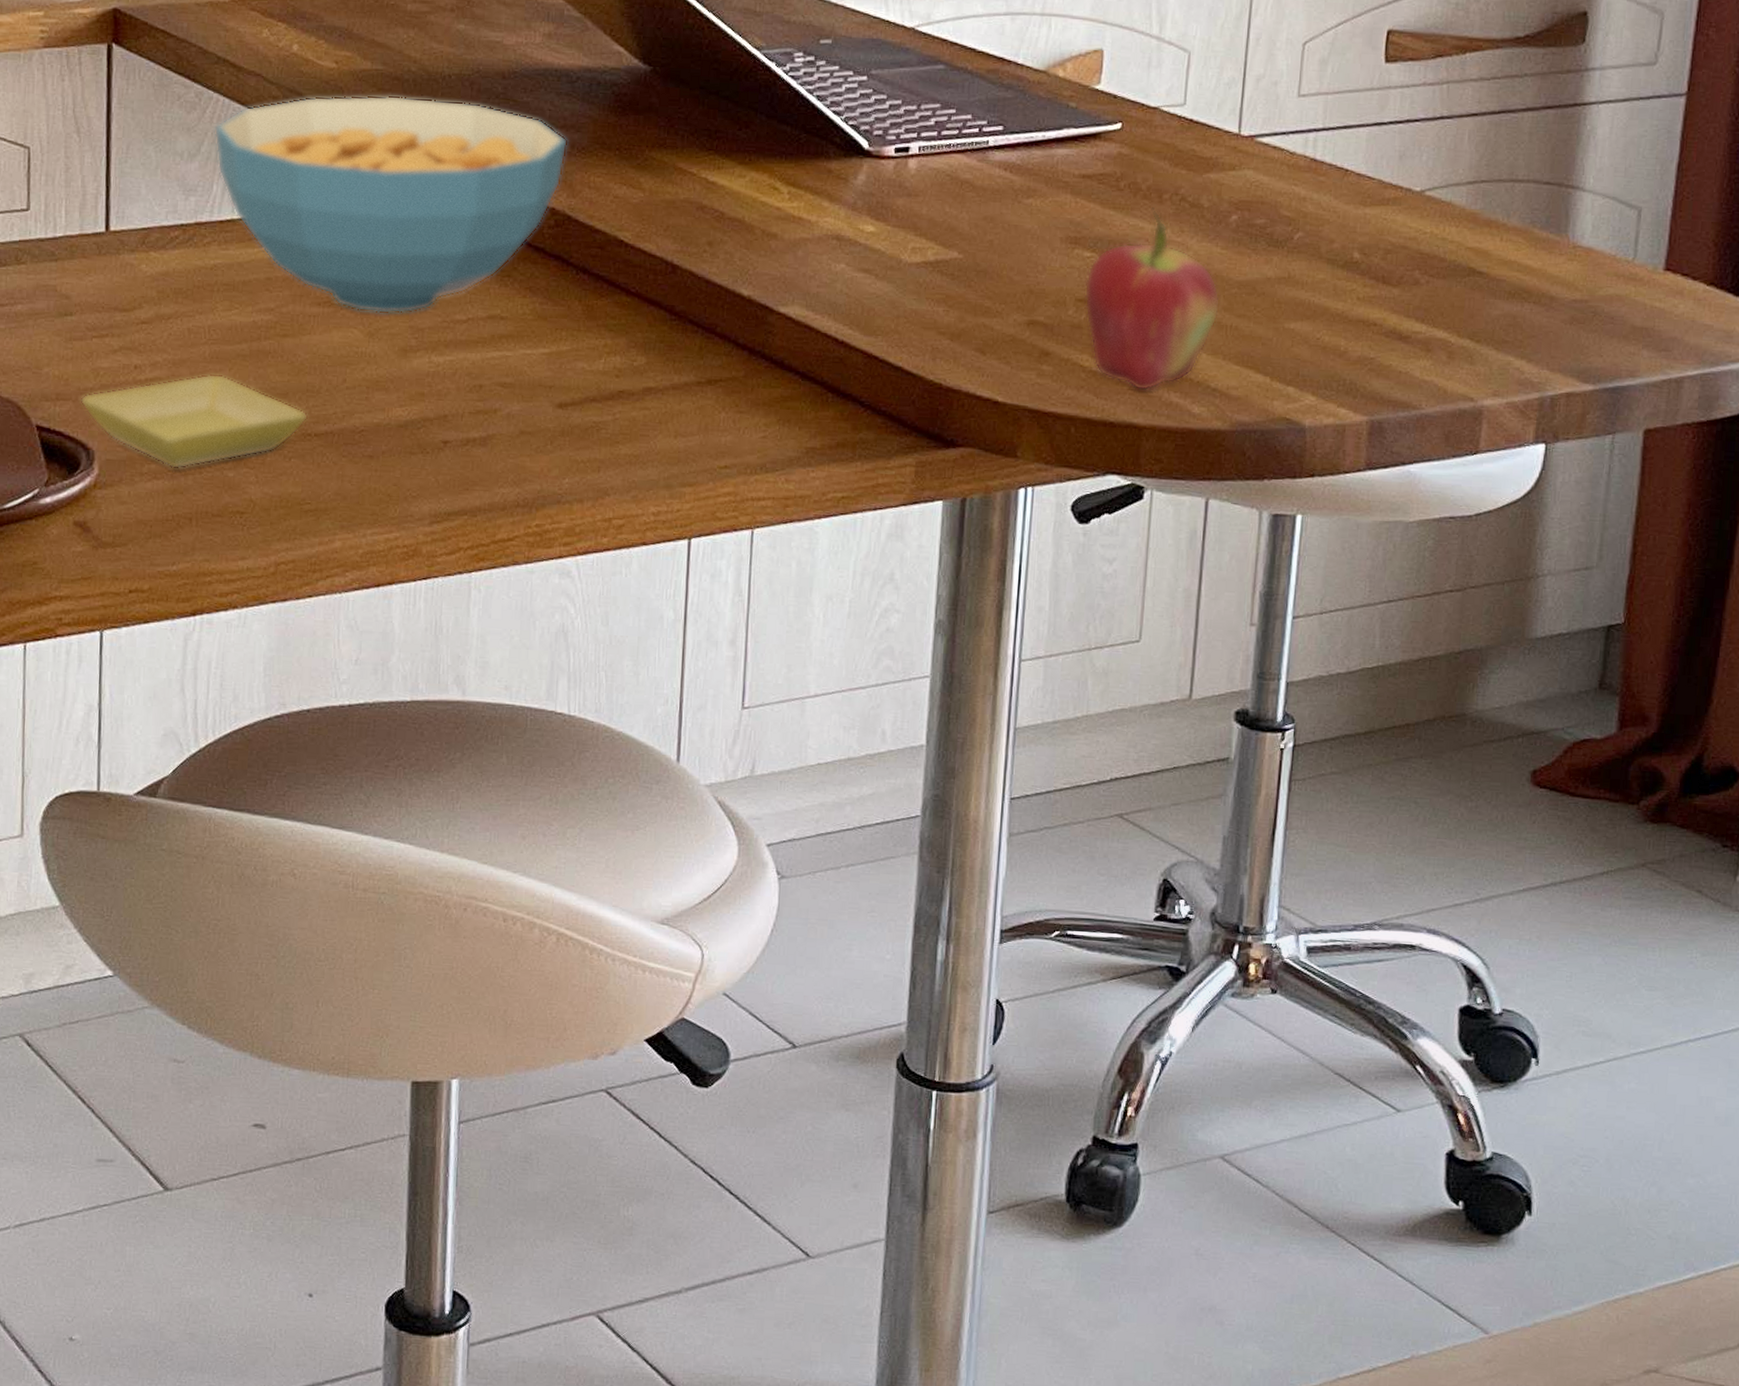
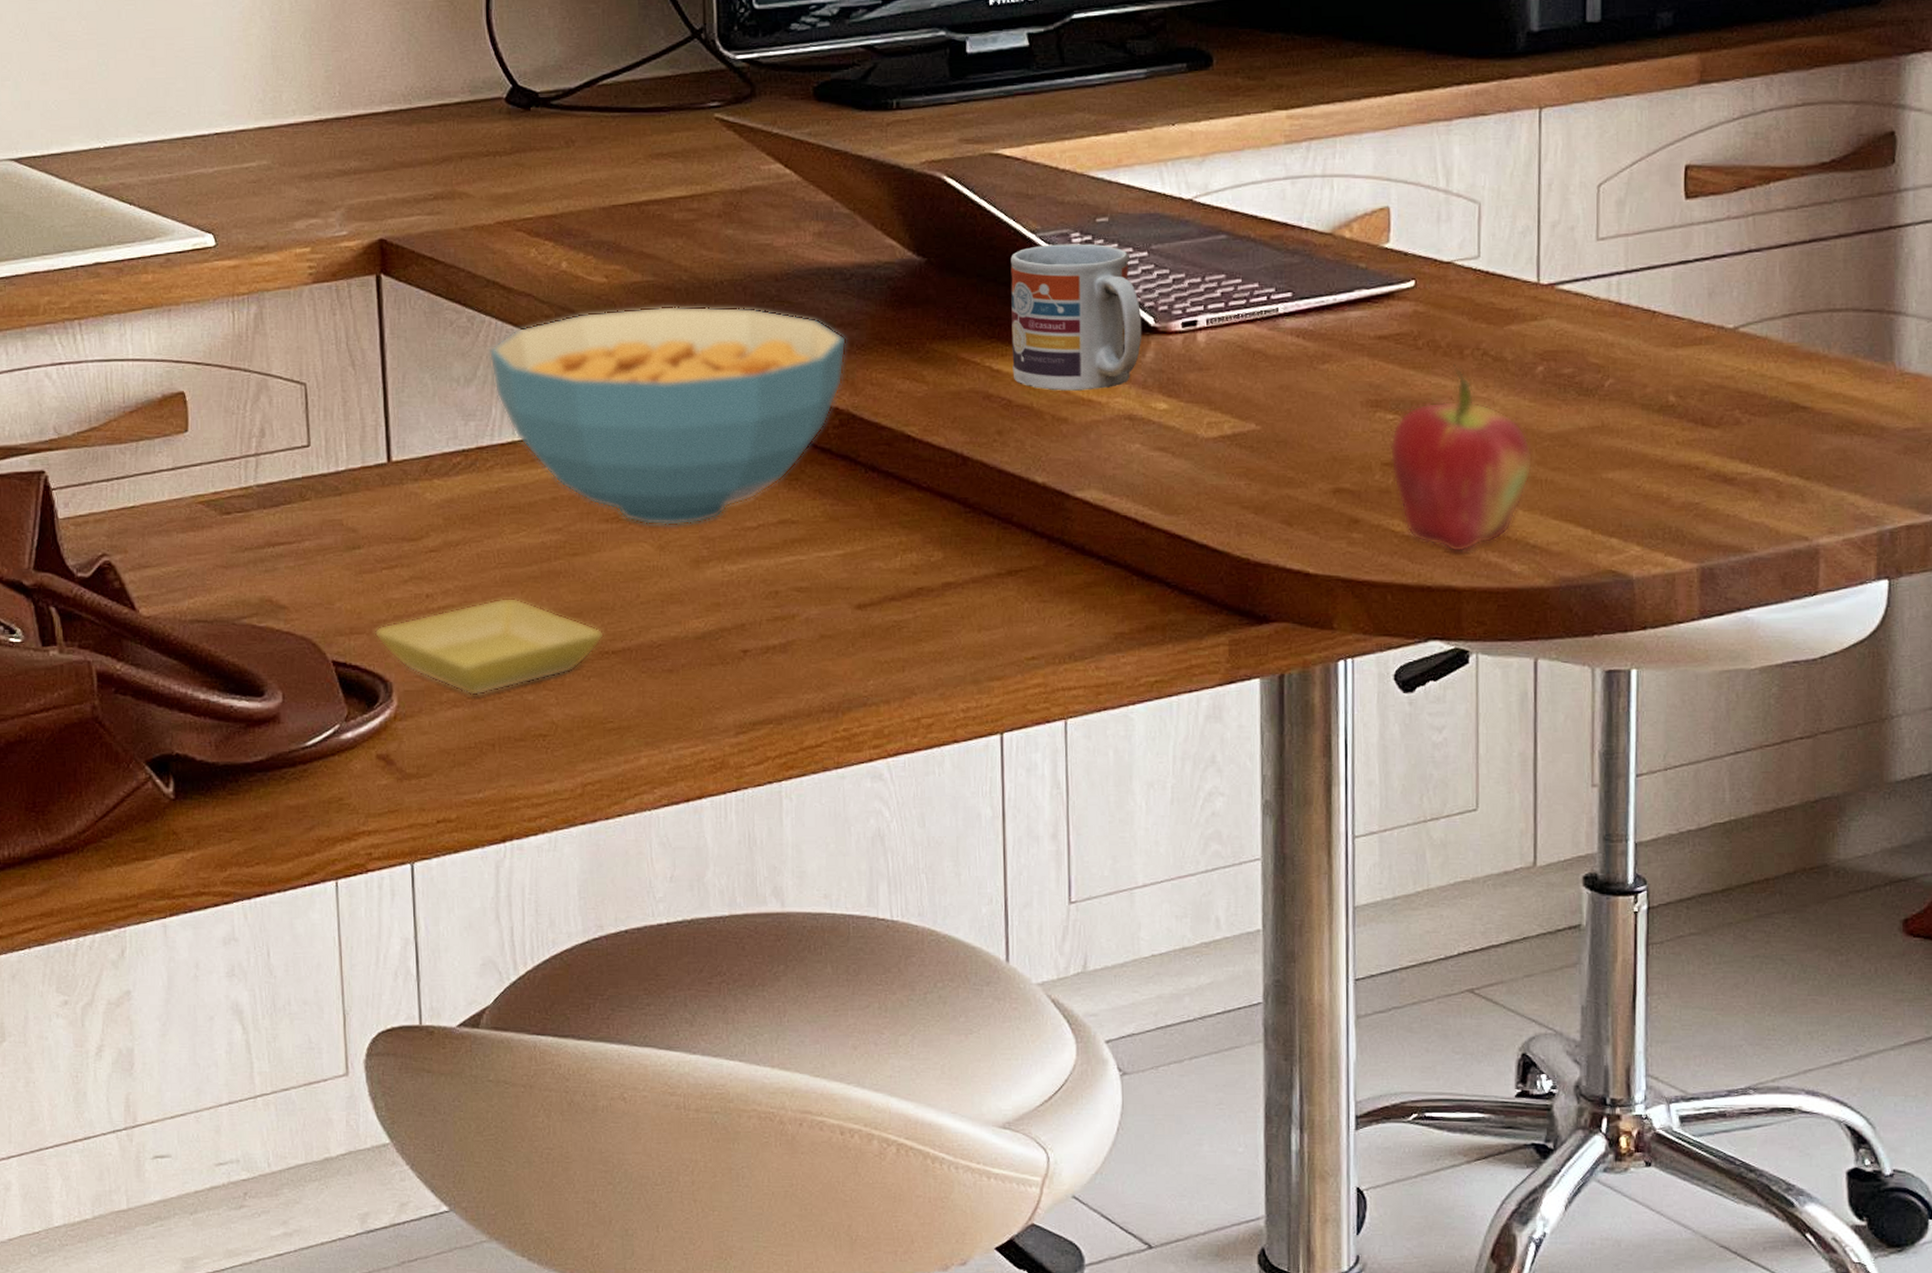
cup: none [727,62,857,208] -> present [1010,243,1142,391]

